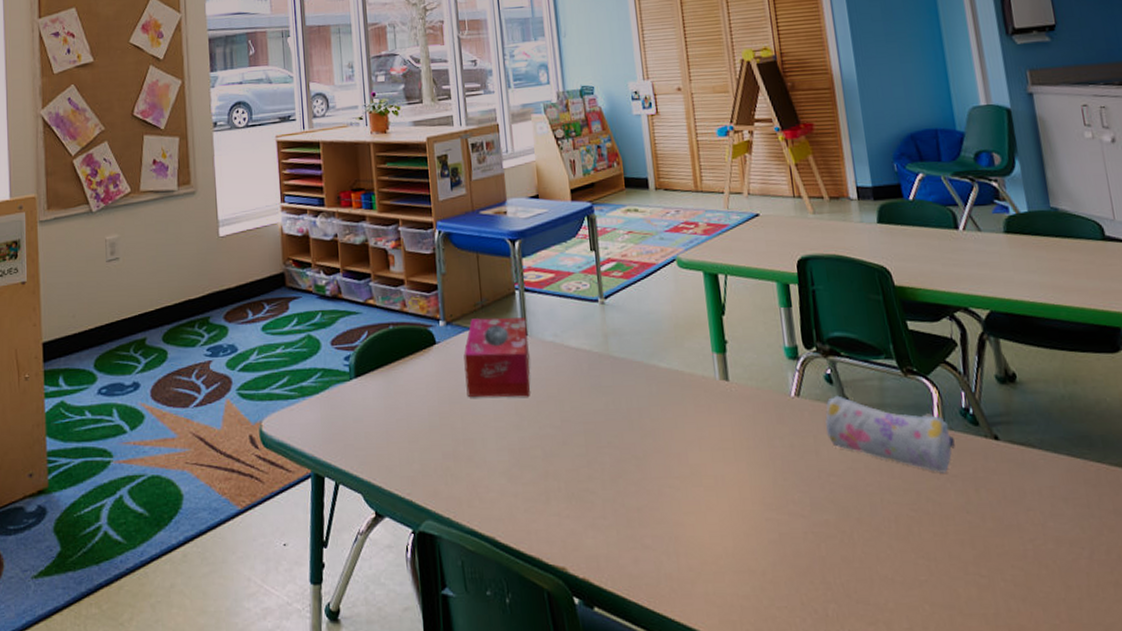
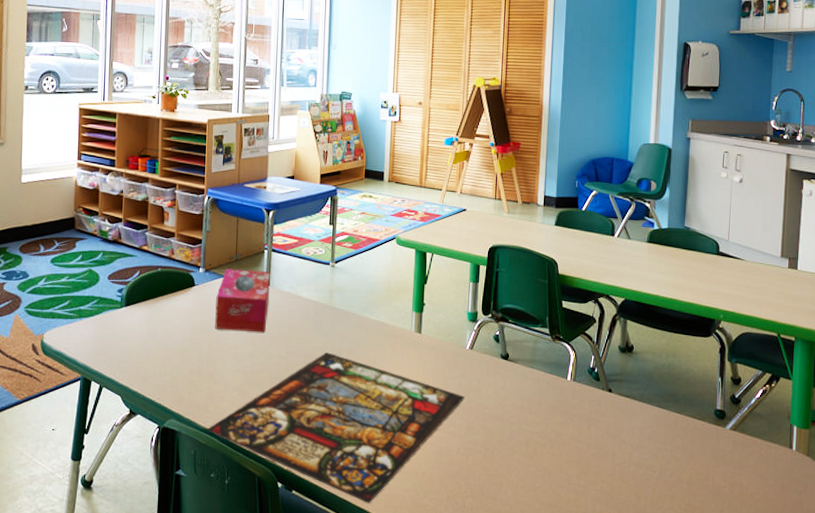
stained glass panel: none [473,416,802,619] -> present [206,352,466,503]
pencil case: present [825,395,955,473] -> none [488,351,580,413]

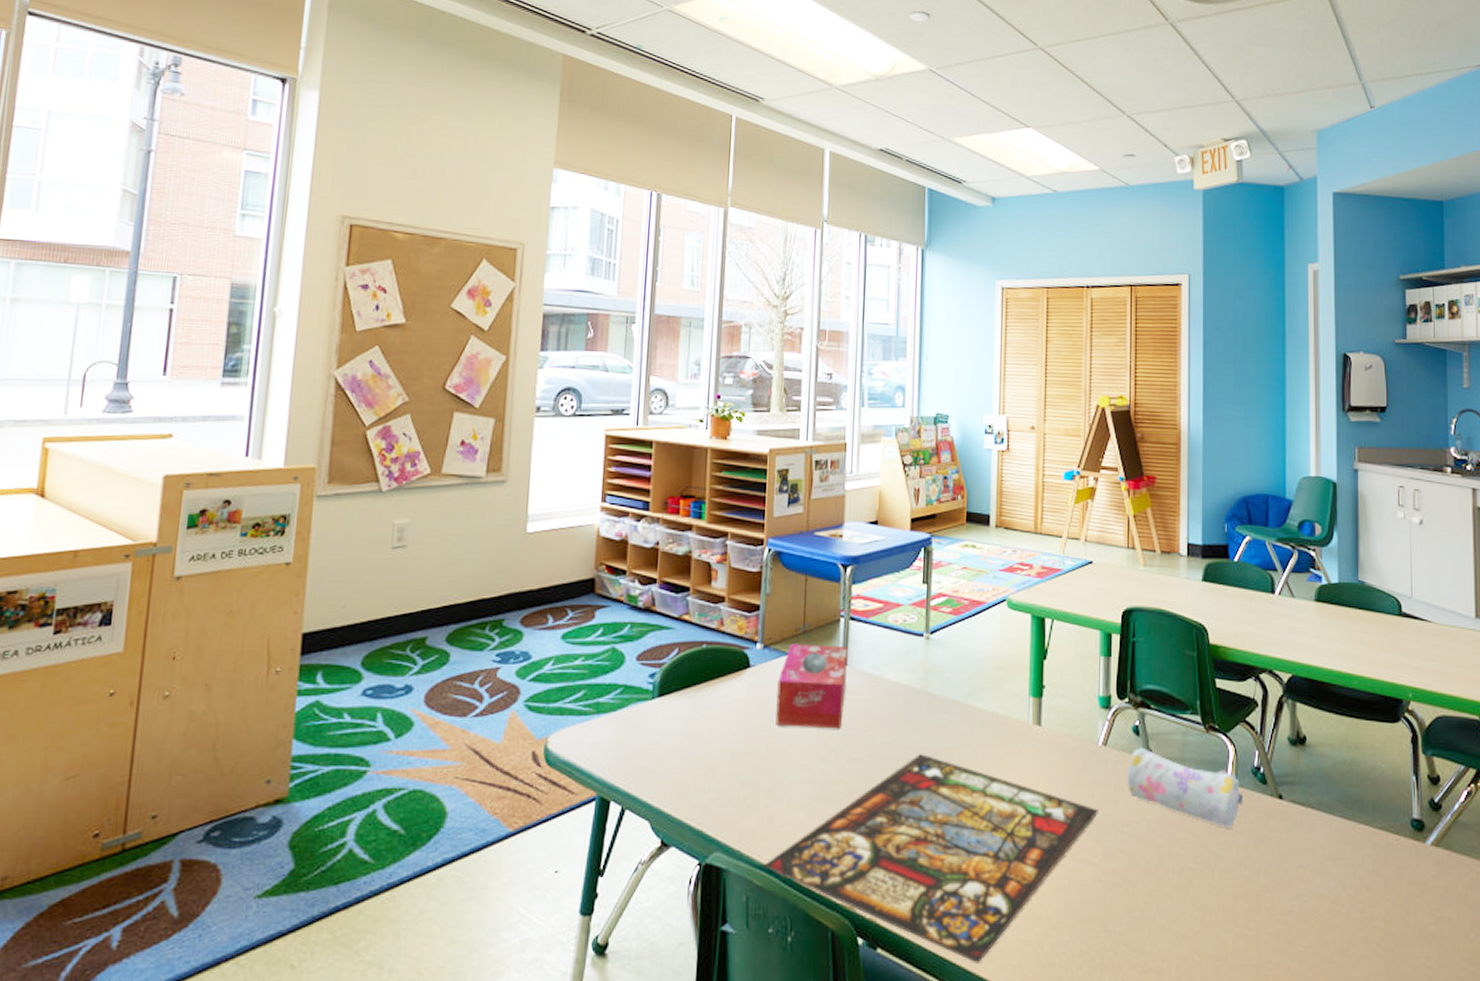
pencil case: none [488,351,580,413] -> present [1127,747,1243,829]

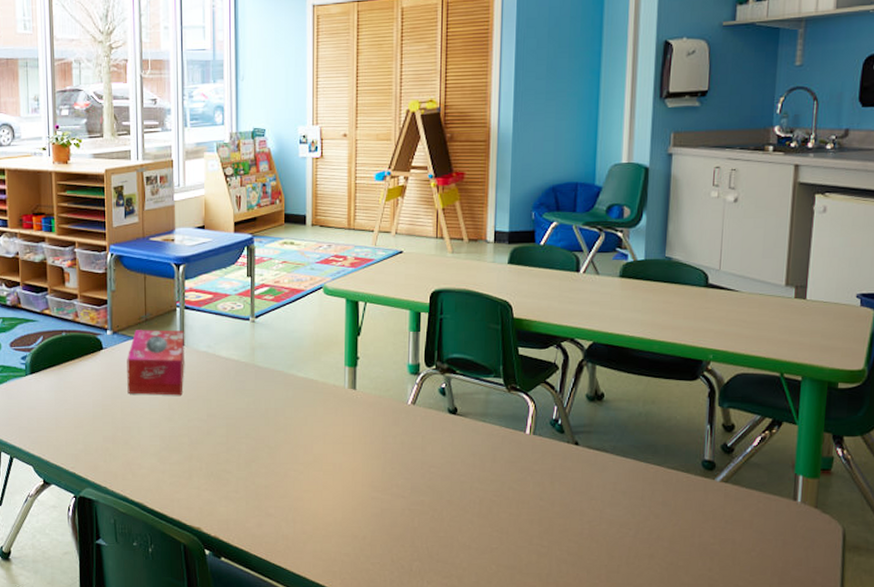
stained glass panel: present [763,754,1100,963] -> none [125,414,409,569]
pencil case: present [1127,747,1243,829] -> none [434,405,541,469]

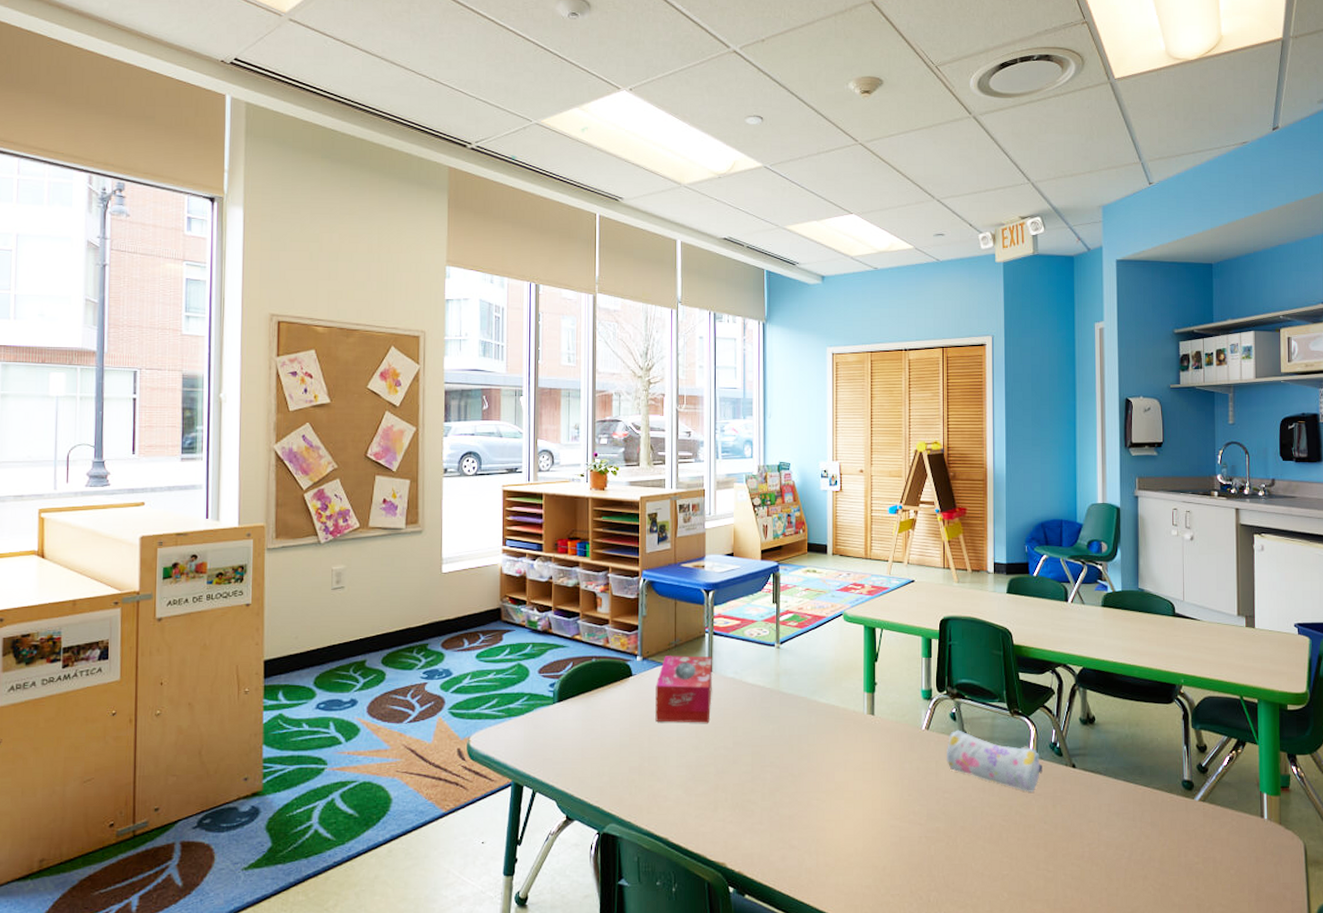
pencil case: none [434,405,541,469] -> present [947,730,1042,793]

